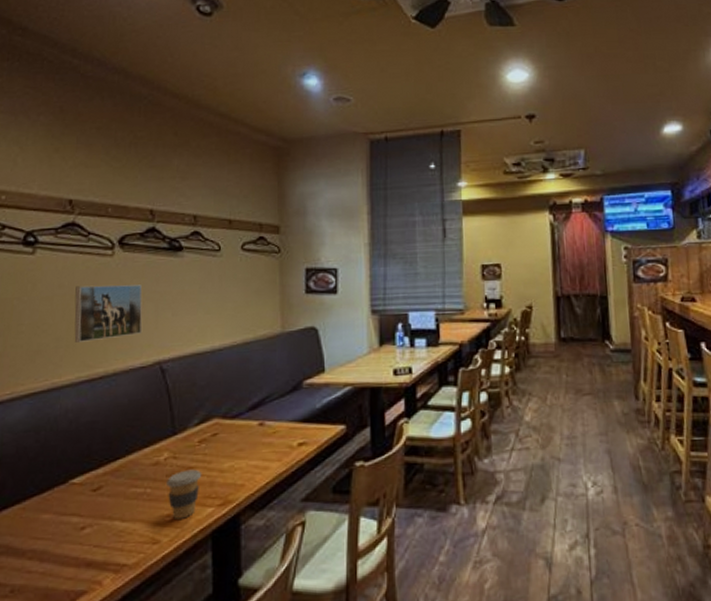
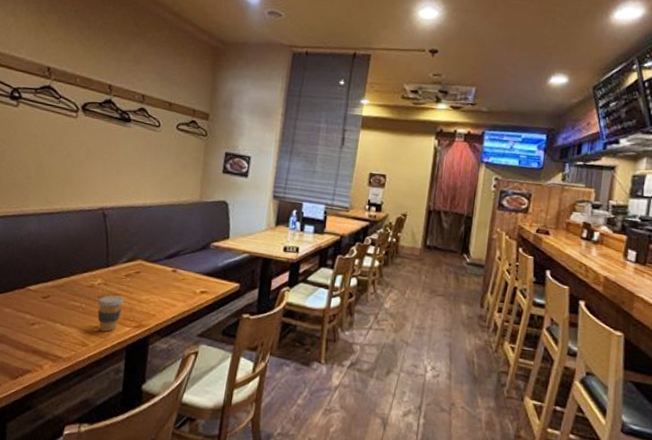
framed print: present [74,284,143,342] -> none [41,138,96,184]

